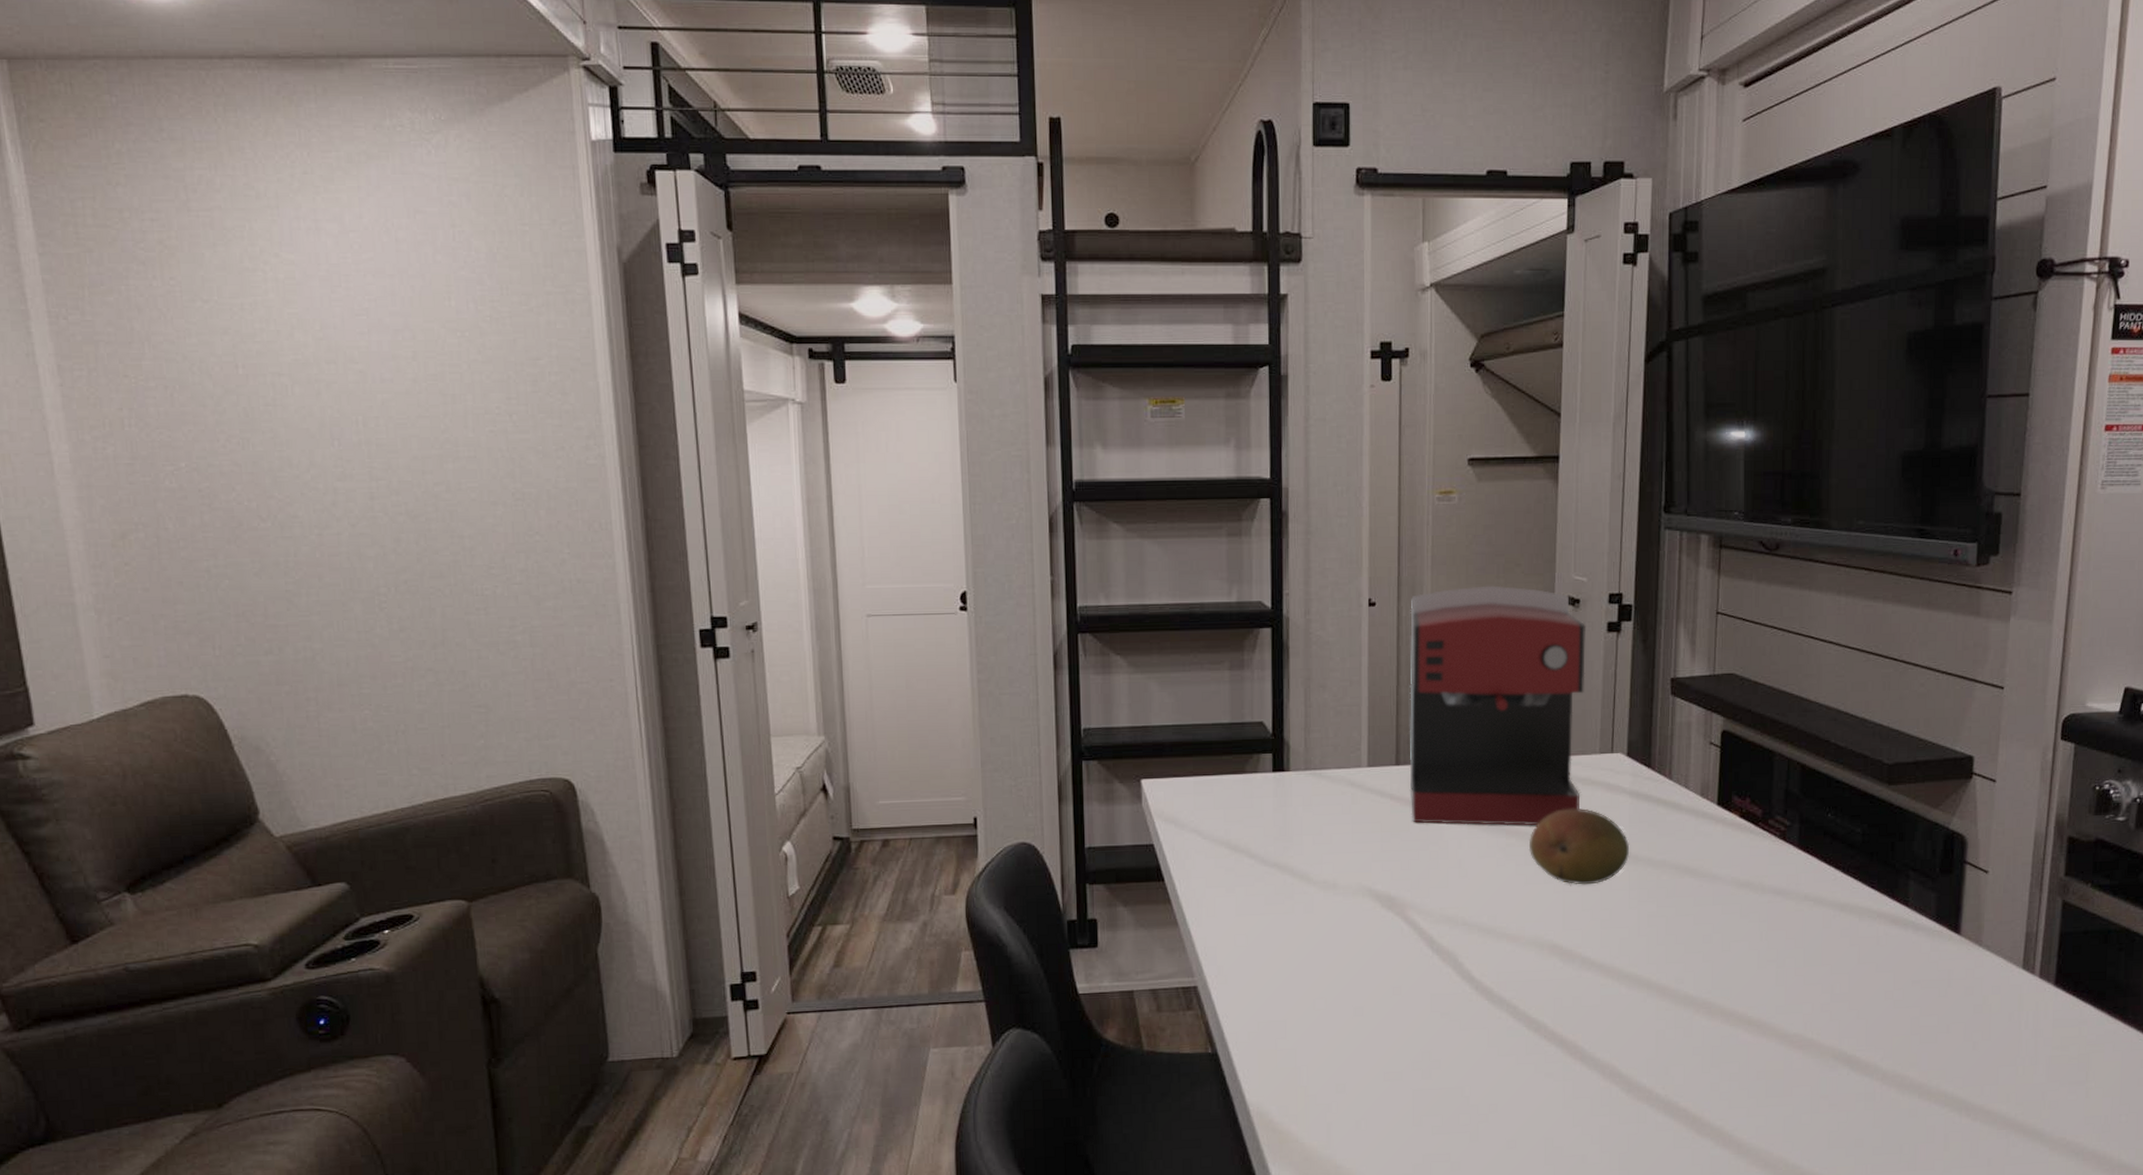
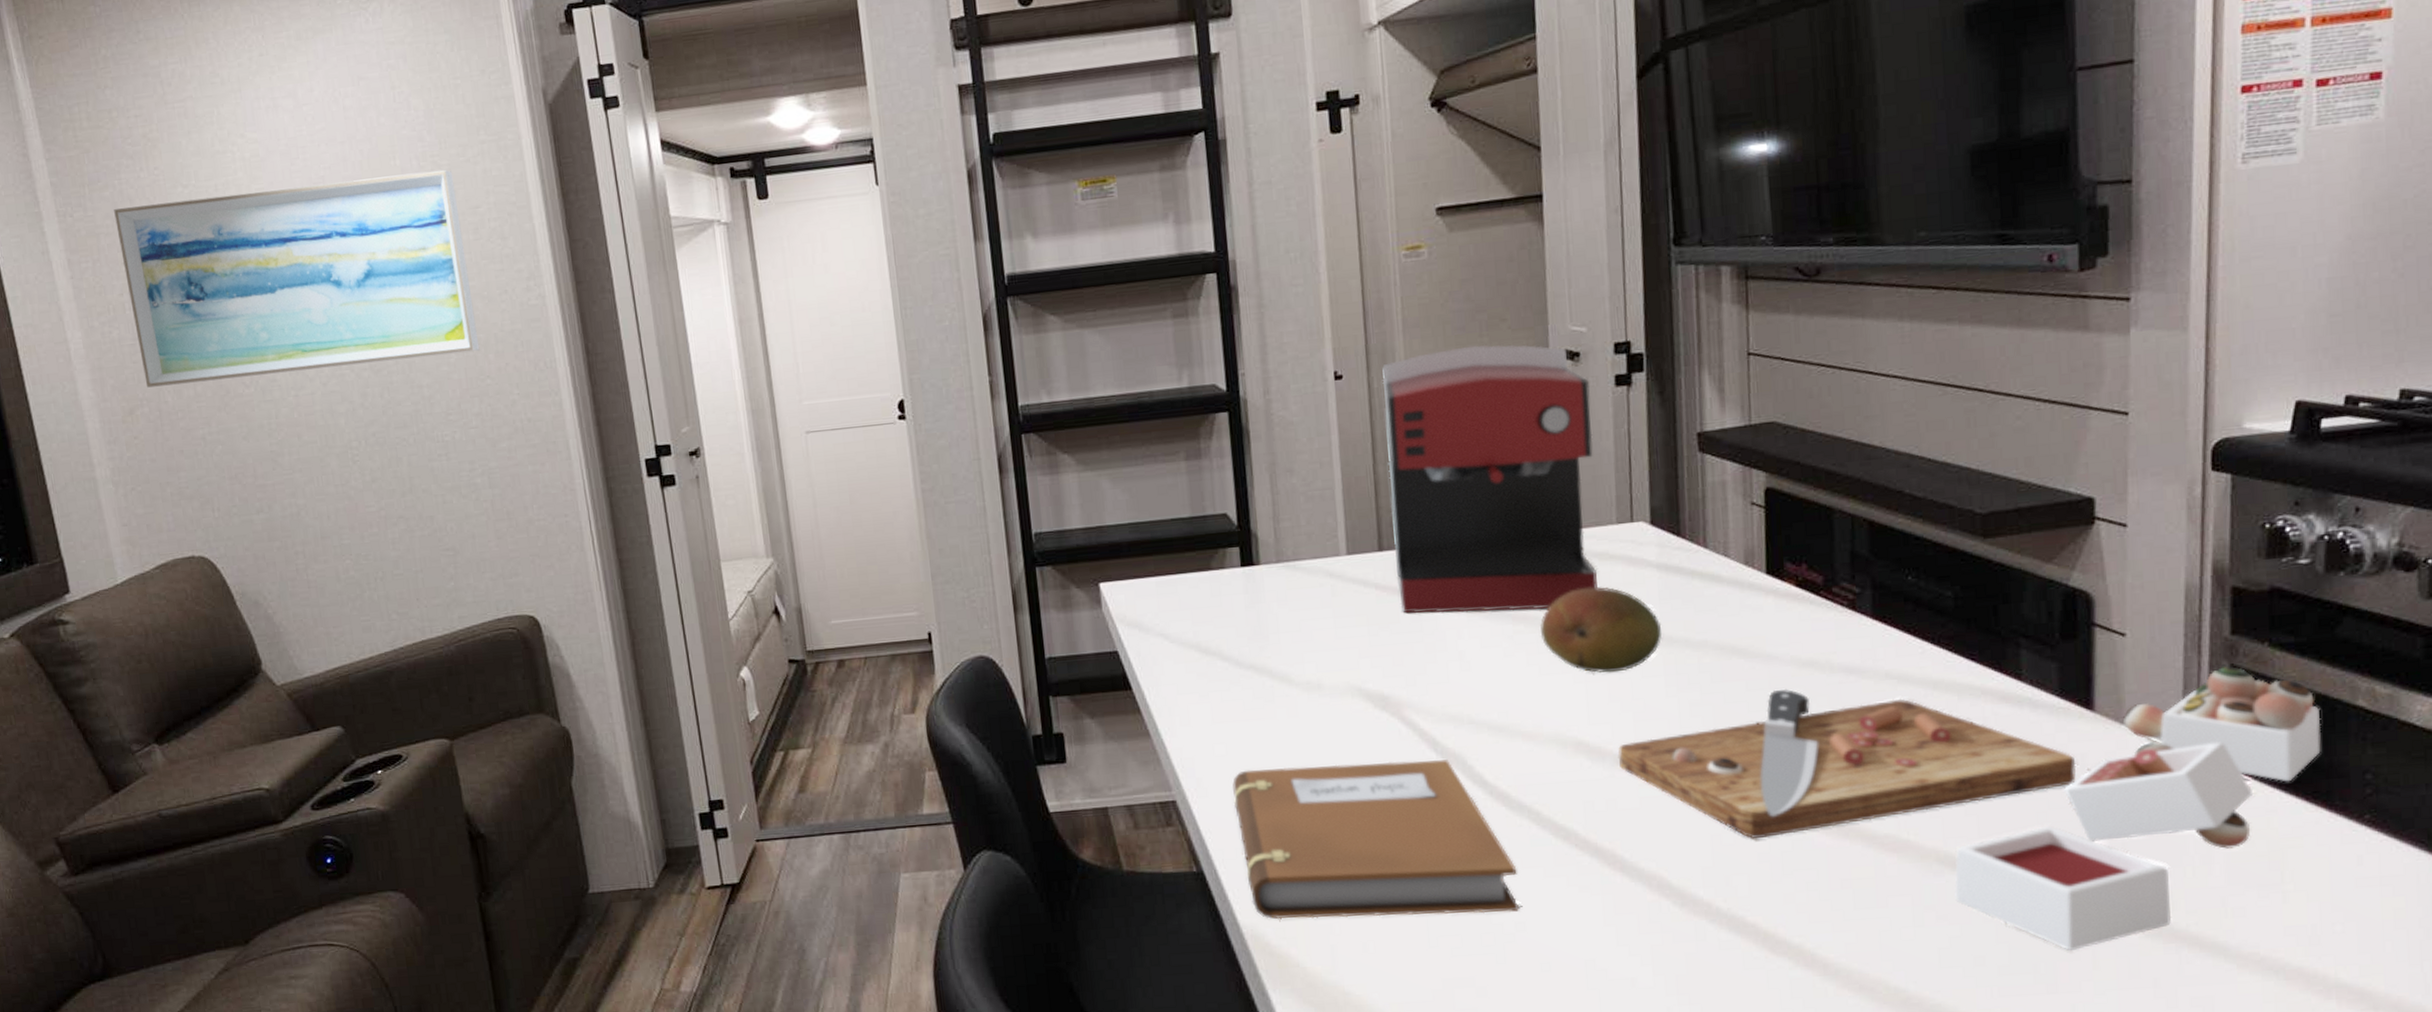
wall art: none [118,316,530,512] -> present [114,170,480,388]
notebook: none [1249,956,1494,1099] -> present [1232,759,1520,920]
cutting board: none [1585,901,2124,1134] -> present [1618,665,2321,950]

